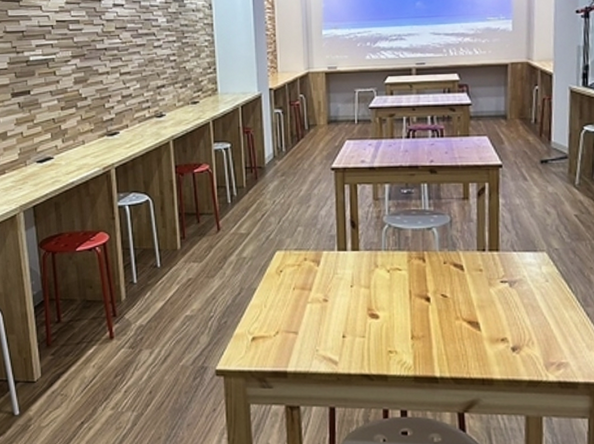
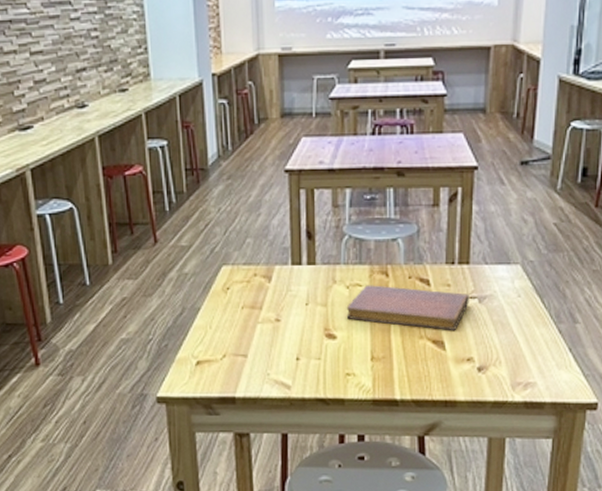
notebook: none [387,269,501,312] -> present [346,285,469,330]

